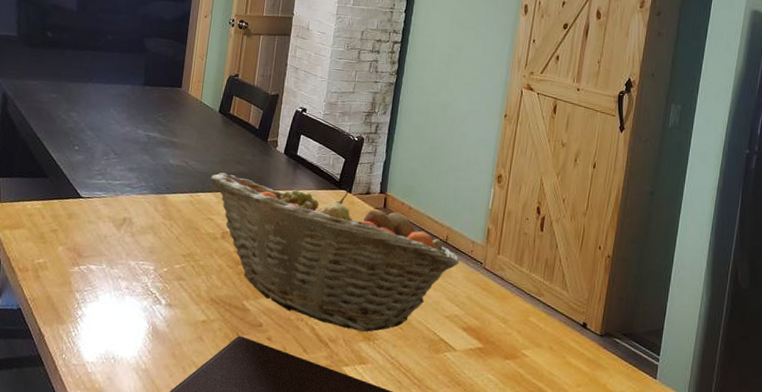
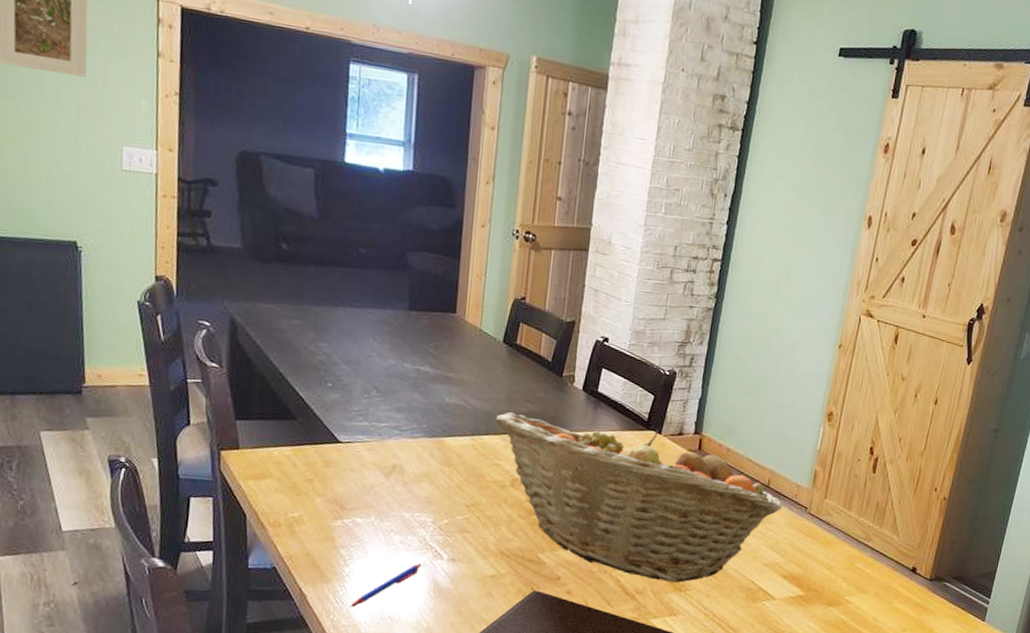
pen: none [80,308,143,348] -> present [349,564,422,608]

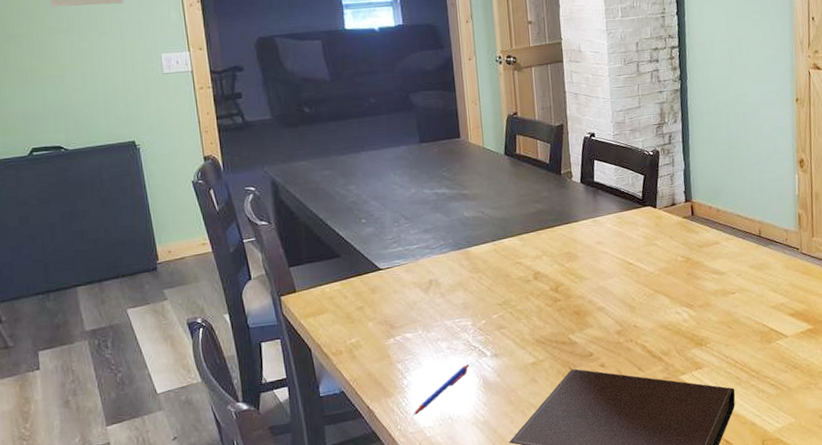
fruit basket: present [496,412,782,583] -> none [511,204,776,340]

